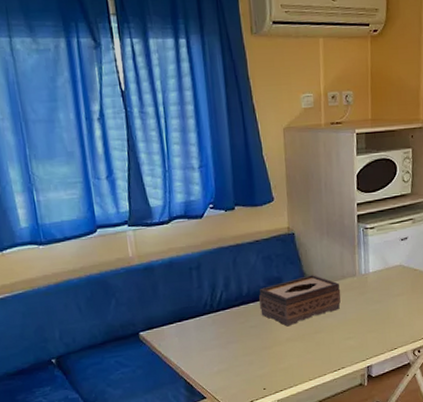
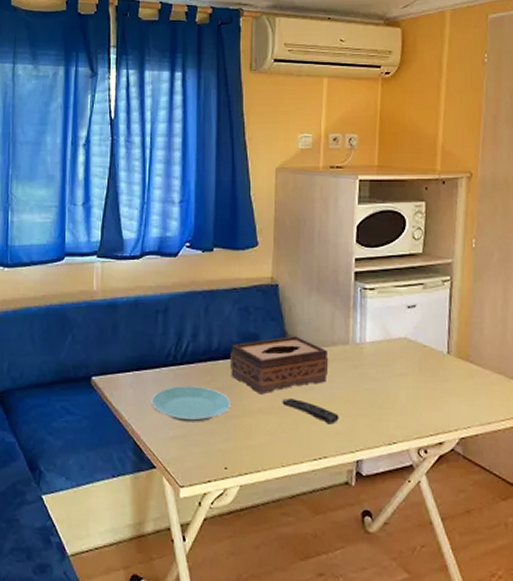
plate: none [195,327,265,358] -> present [151,386,232,422]
remote control: none [305,326,352,342] -> present [282,398,339,425]

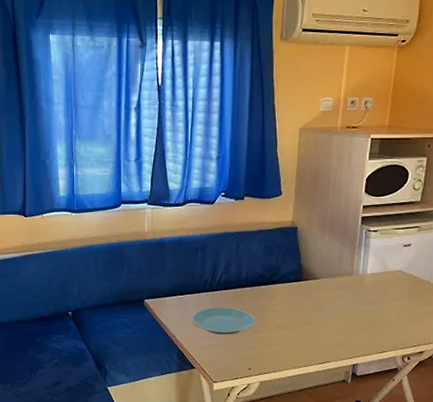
tissue box: present [229,336,329,395] -> none [255,269,336,314]
remote control: present [282,398,339,425] -> none [296,317,341,337]

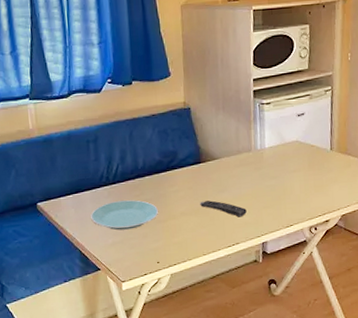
remote control: none [296,317,341,337] -> present [200,200,247,218]

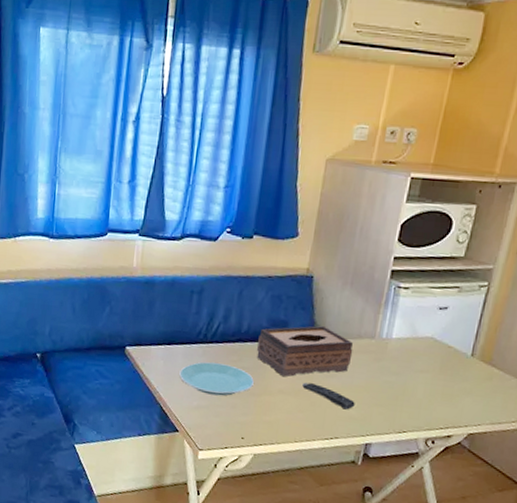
tissue box: none [154,149,237,201] -> present [256,326,353,377]

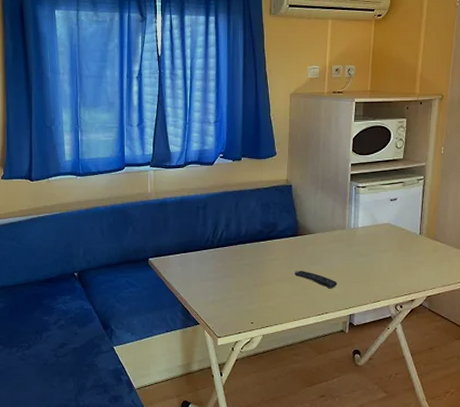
plate: present [179,362,255,396] -> none [195,263,257,290]
tissue box: present [256,326,353,377] -> none [254,224,330,268]

